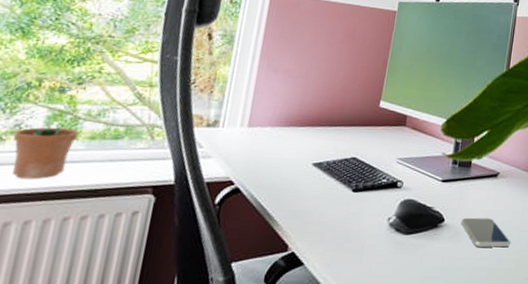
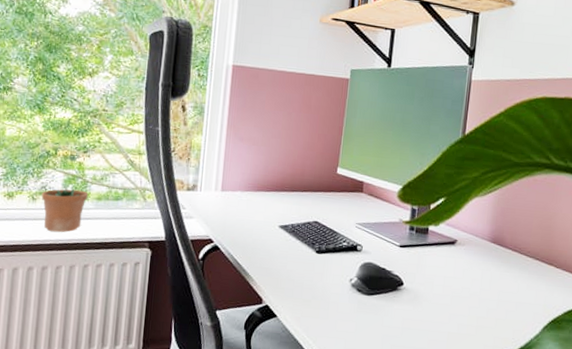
smartphone: present [461,217,510,248] -> none [419,282,470,314]

